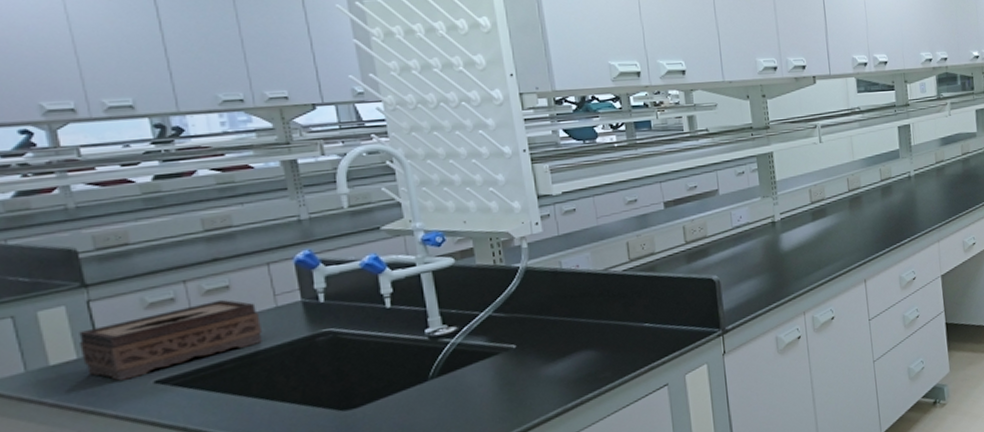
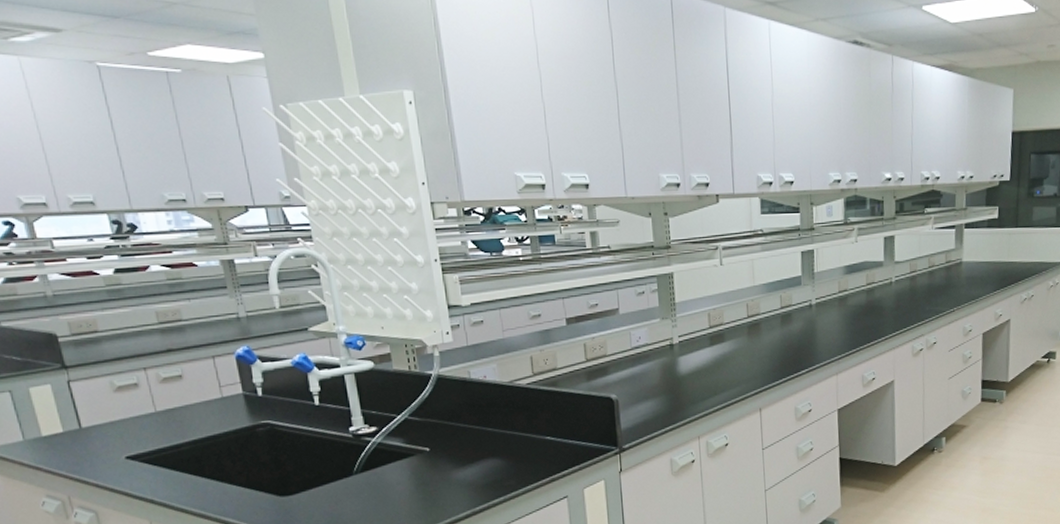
tissue box: present [79,299,262,381] -> none [63,387,211,454]

